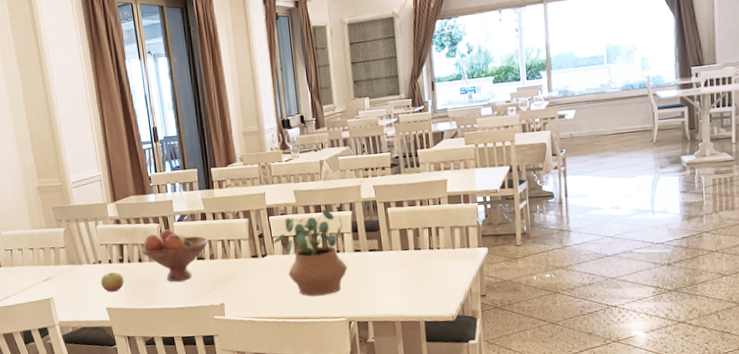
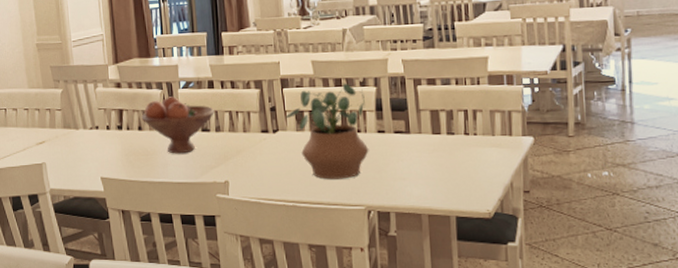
apple: present [100,272,124,292] -> none [96,140,122,161]

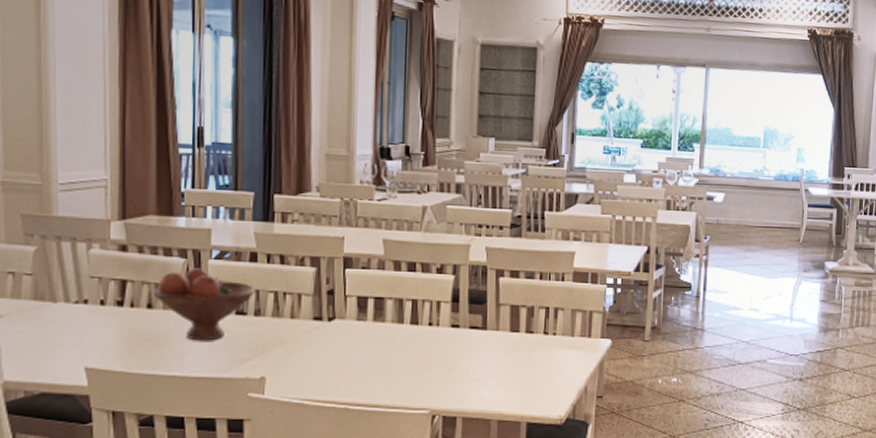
potted plant: present [285,83,369,180] -> none [345,268,441,379]

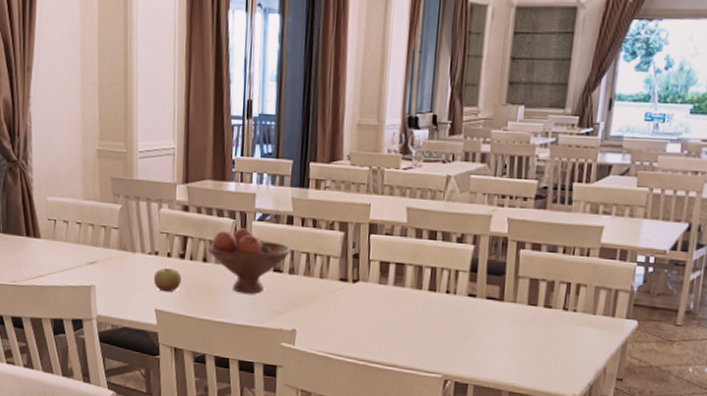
apple: none [82,319,120,347] -> present [153,268,182,292]

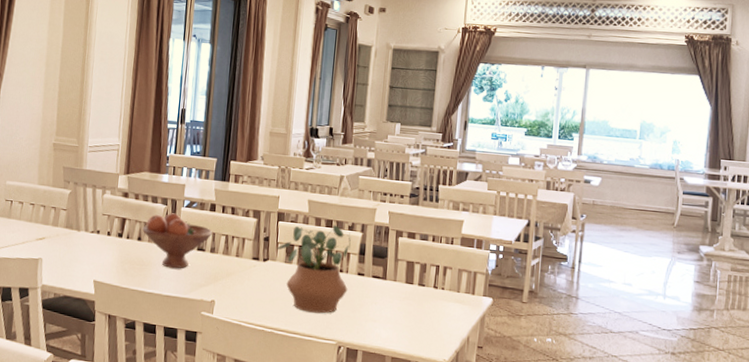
apple: present [153,268,182,292] -> none [94,245,119,266]
potted plant: none [369,236,460,343] -> present [277,224,351,314]

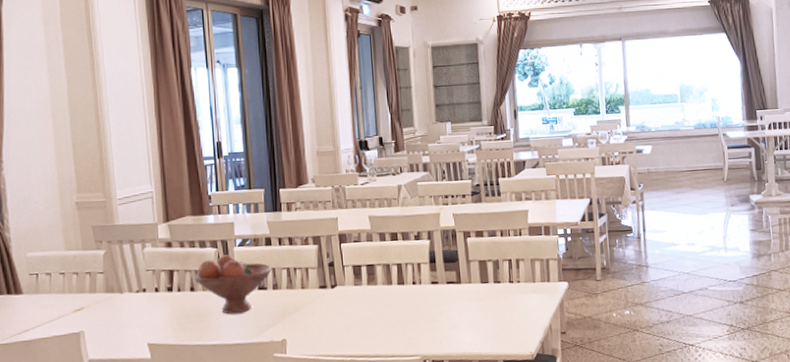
potted plant: present [277,224,351,314] -> none [344,237,424,332]

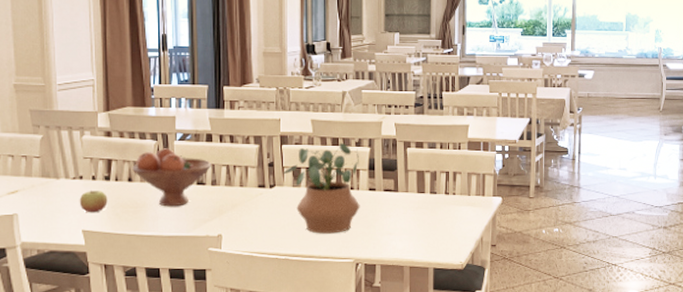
apple: none [143,302,172,326] -> present [79,191,108,213]
potted plant: none [344,237,424,332] -> present [283,142,360,234]

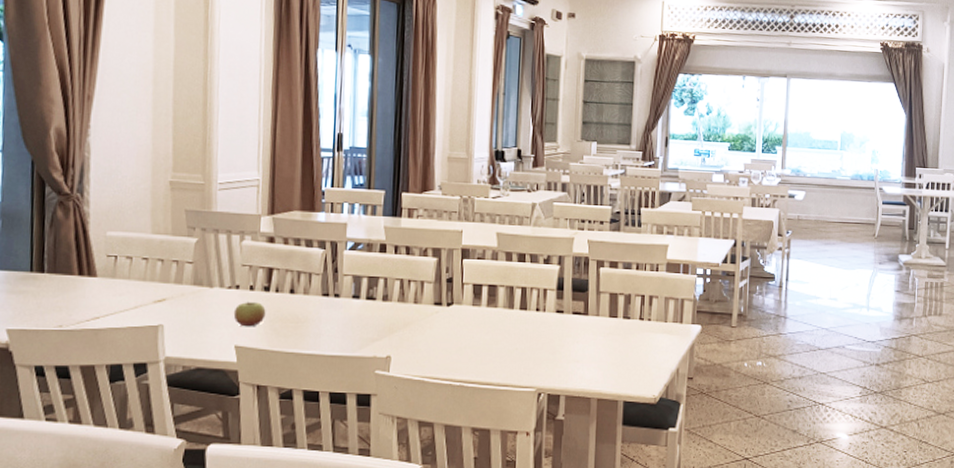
fruit bowl: present [132,148,212,207] -> none [295,258,385,323]
potted plant: present [283,142,360,234] -> none [462,258,547,359]

